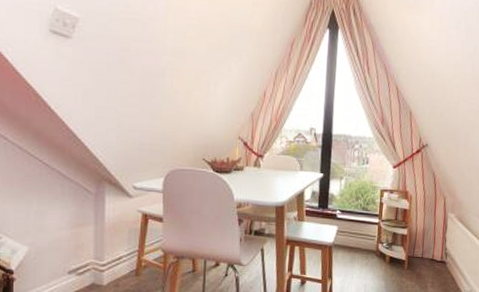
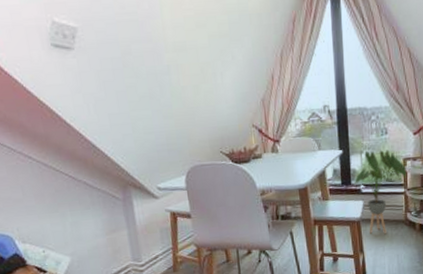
house plant: none [331,178,382,262] -> present [355,150,406,234]

